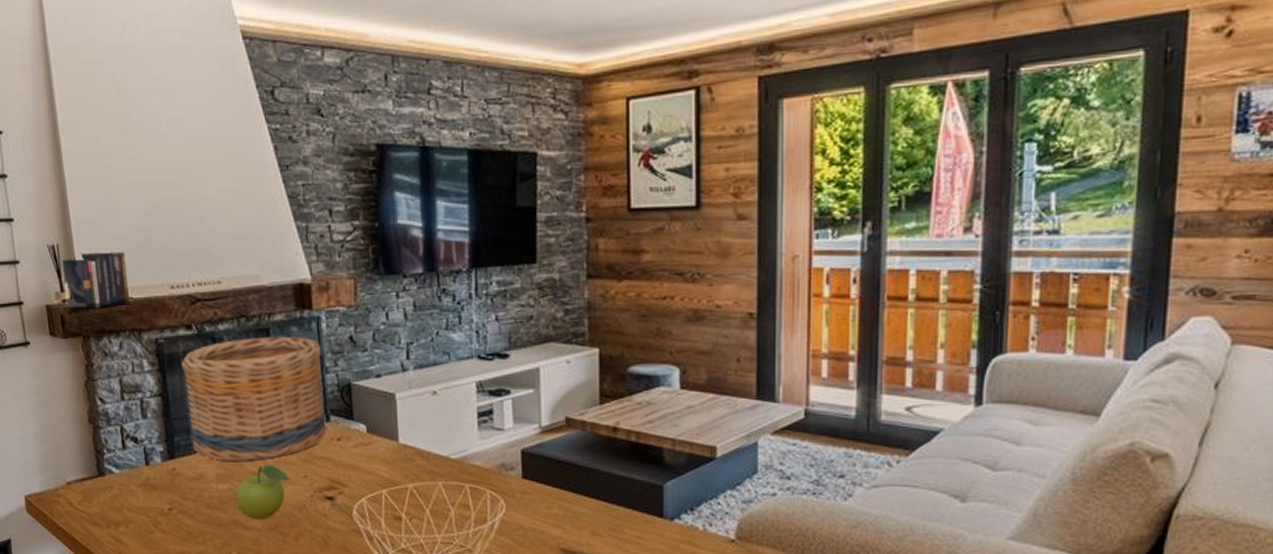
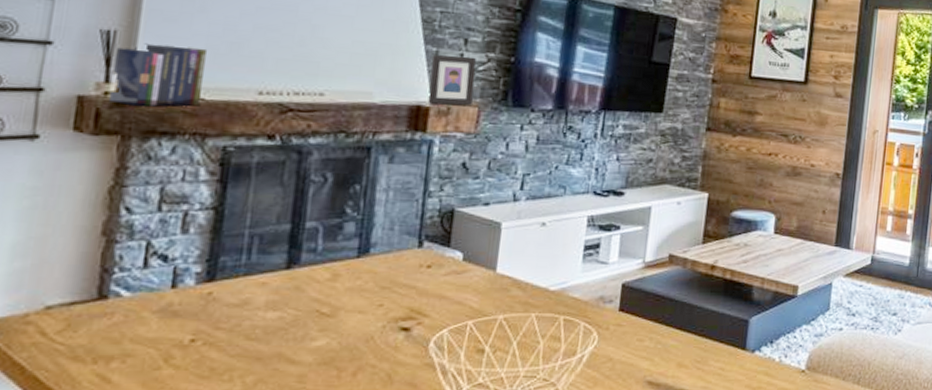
basket: present [181,336,327,461] -> none [243,155,429,287]
fruit: present [235,464,291,520] -> none [285,290,362,353]
picture frame: none [303,227,347,280] -> present [427,55,476,106]

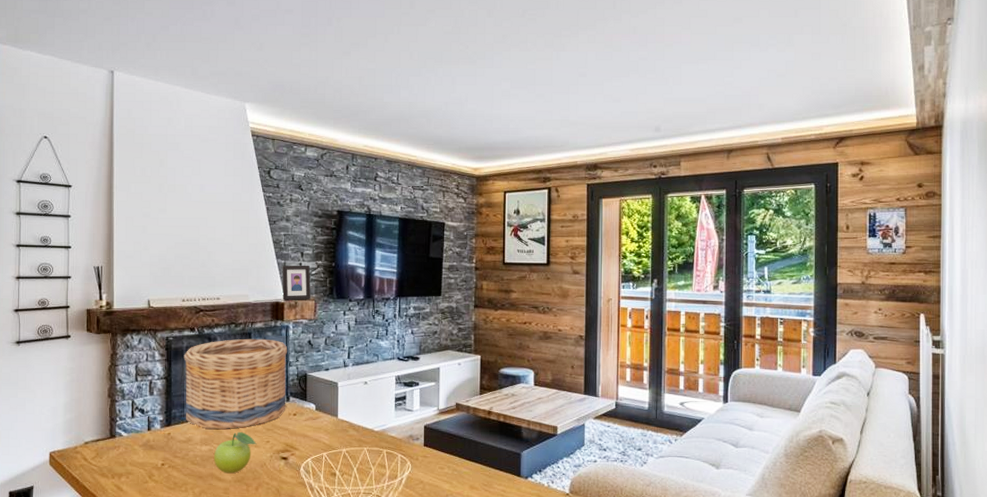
books: present [109,43,208,107] -> none [103,273,152,314]
basket: none [243,155,429,287] -> present [184,338,288,429]
fruit: none [285,290,362,353] -> present [213,431,257,474]

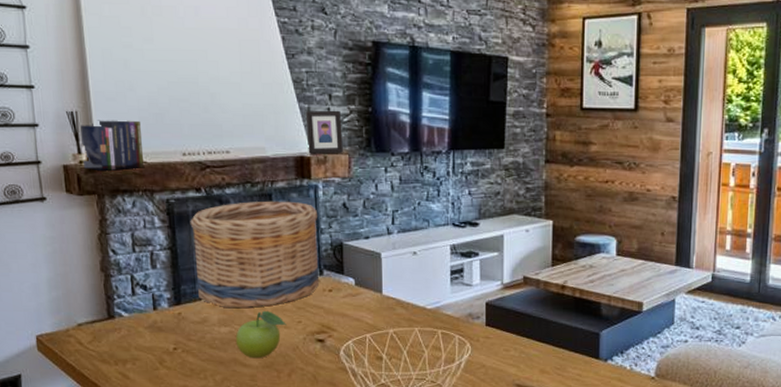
books: none [103,273,152,314] -> present [80,120,144,170]

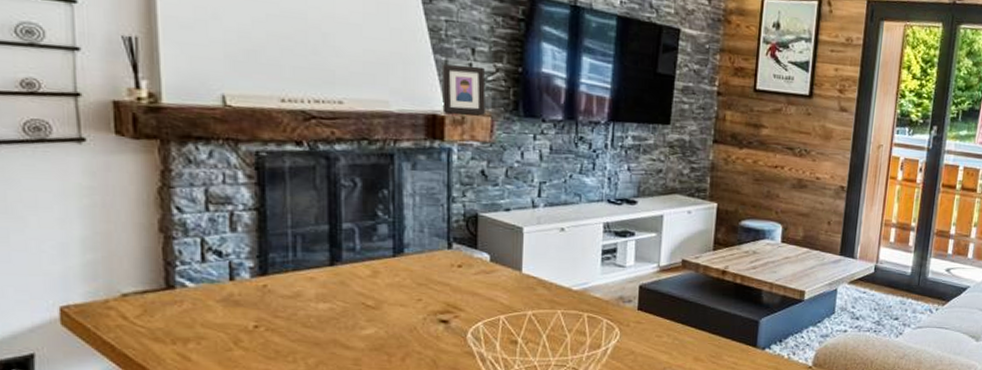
books: present [80,120,144,170] -> none [141,50,227,113]
basket: present [190,201,320,308] -> none [285,161,450,282]
fruit: present [235,310,287,359] -> none [336,285,403,340]

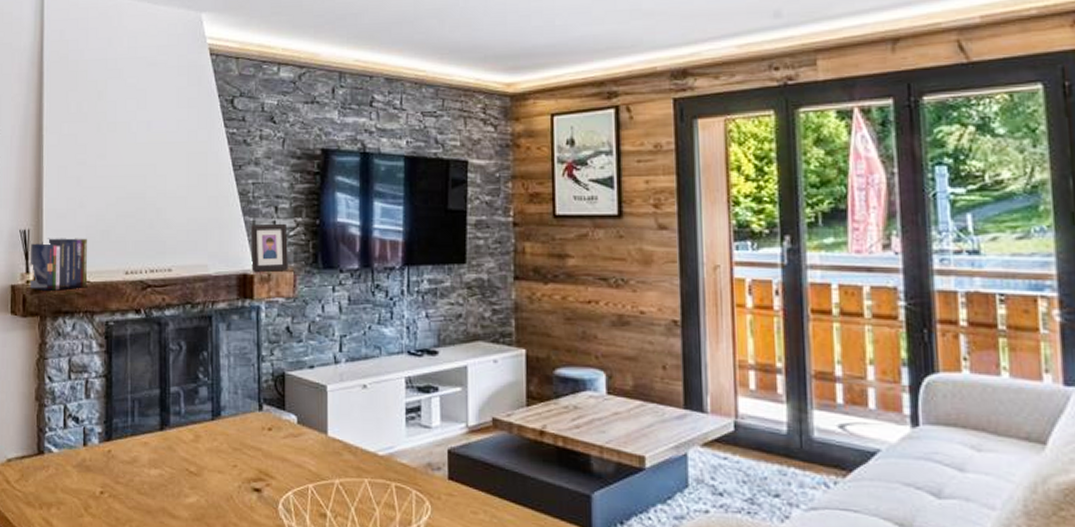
books: none [141,50,227,113] -> present [30,238,88,291]

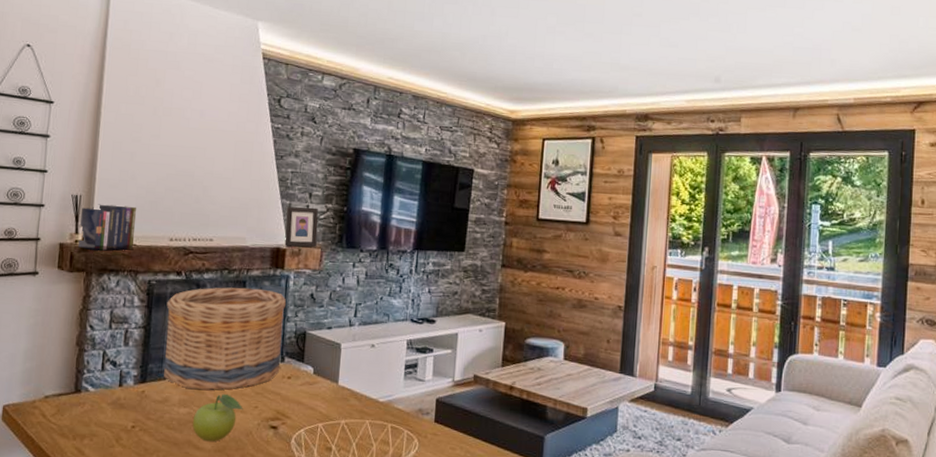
basket: none [127,323,260,447] -> present [164,287,287,390]
fruit: none [165,450,221,509] -> present [192,393,243,442]

